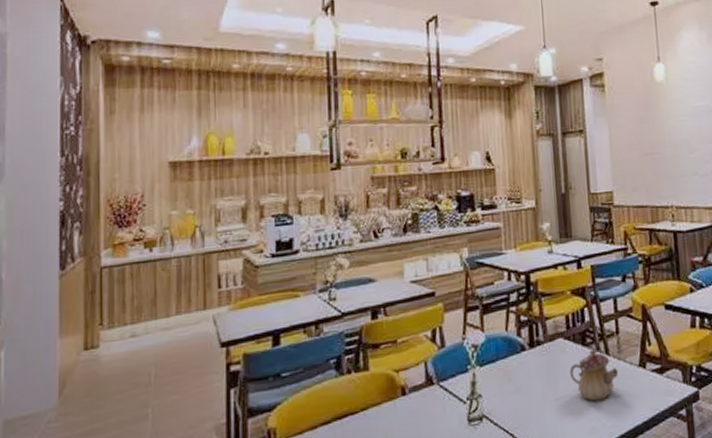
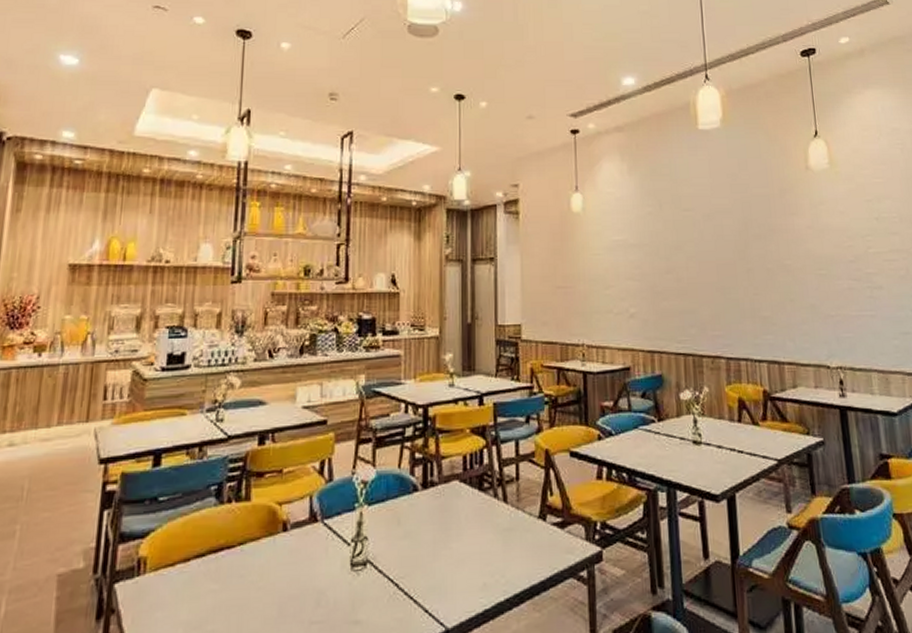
teapot: present [569,349,619,402] -> none [463,495,516,554]

